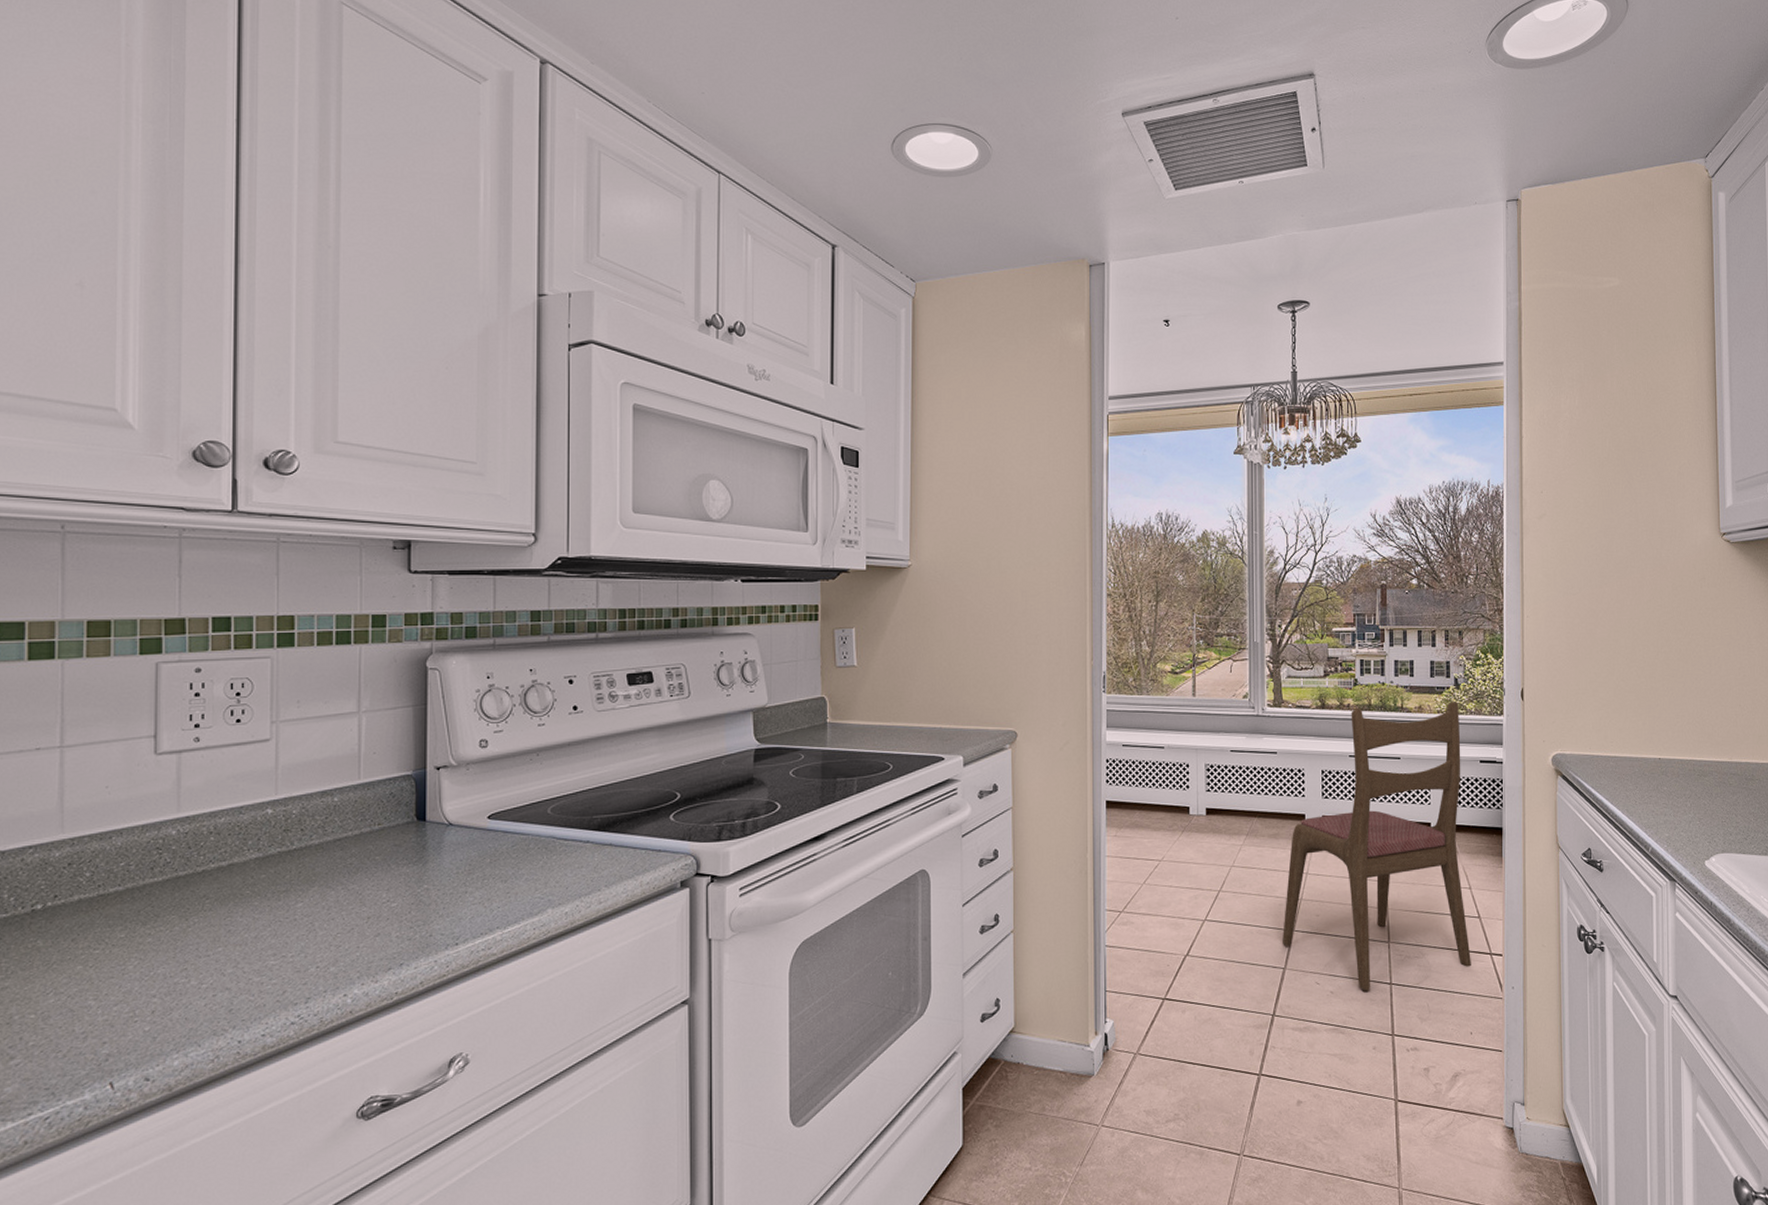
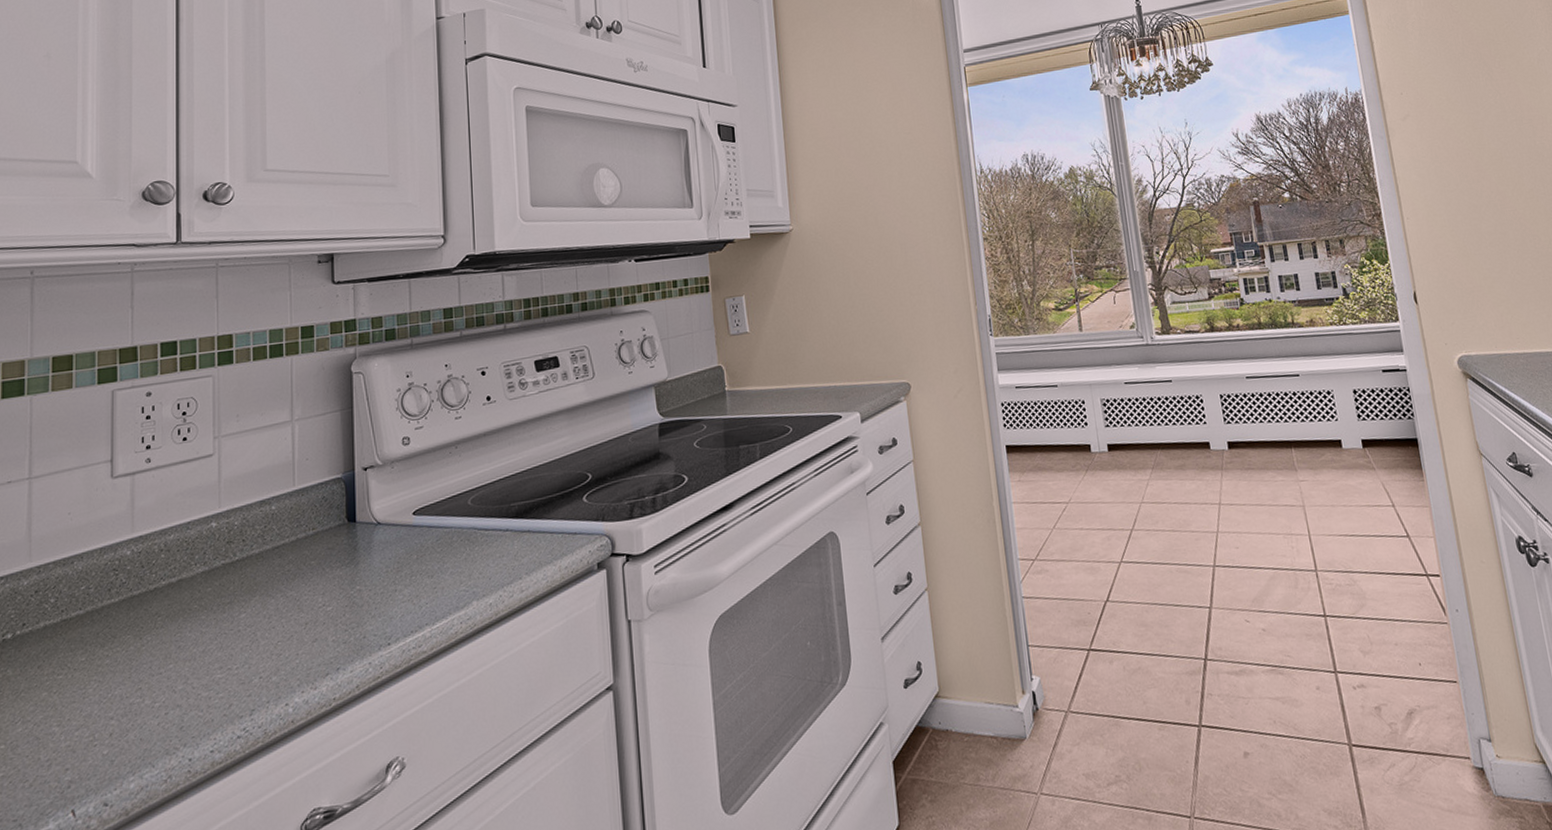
dining chair: present [1283,702,1471,991] -> none [1198,312,1408,626]

